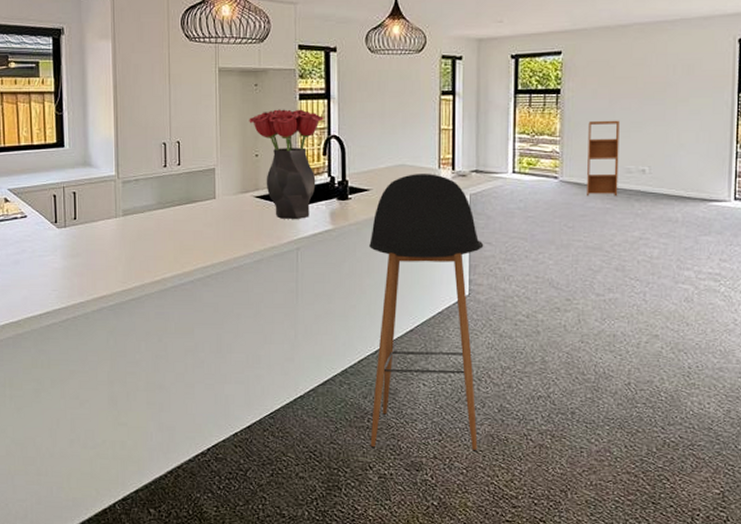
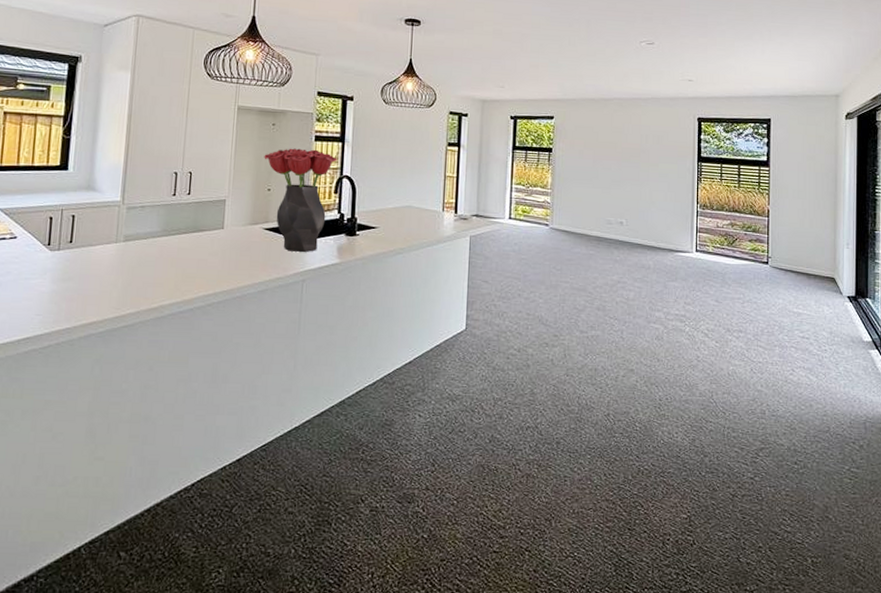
bar stool: present [369,174,484,453] -> none [363,215,481,483]
bookshelf: present [587,120,620,197] -> none [573,177,602,244]

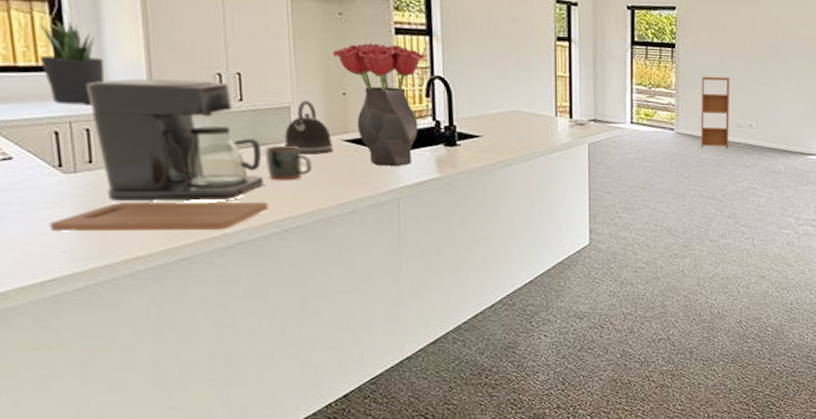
cutting board: none [32,276,198,302] -> present [49,201,269,232]
planter: none [49,130,94,197] -> present [38,19,105,106]
coffee maker: none [78,176,199,278] -> present [87,78,264,201]
mug: none [201,231,237,261] -> present [265,145,312,179]
kettle: none [217,195,256,240] -> present [284,100,334,154]
bookshelf: none [573,177,602,244] -> present [701,76,730,149]

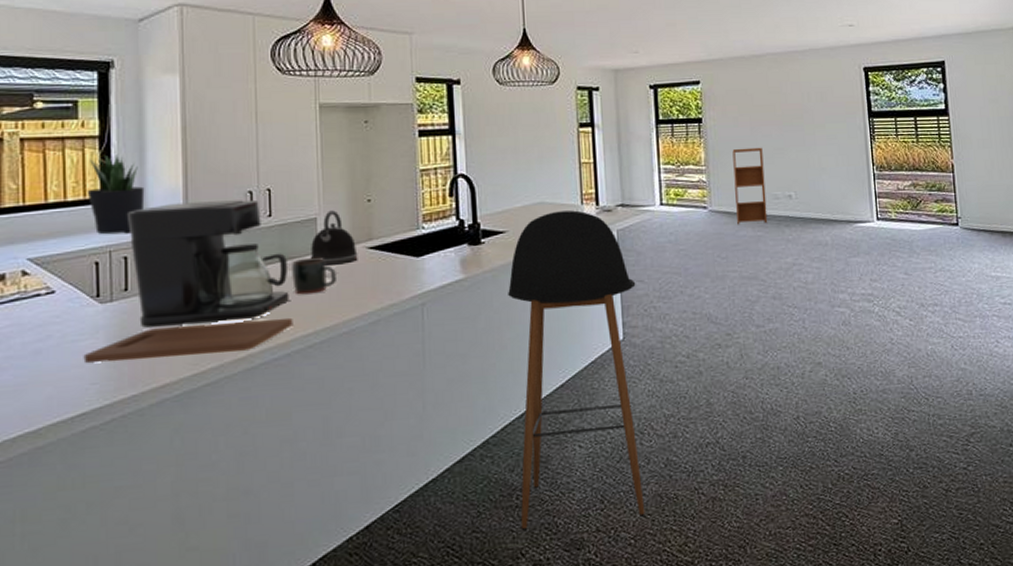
bouquet: present [332,43,425,166] -> none [358,146,449,271]
bar stool: none [482,121,604,405] -> present [508,210,645,532]

